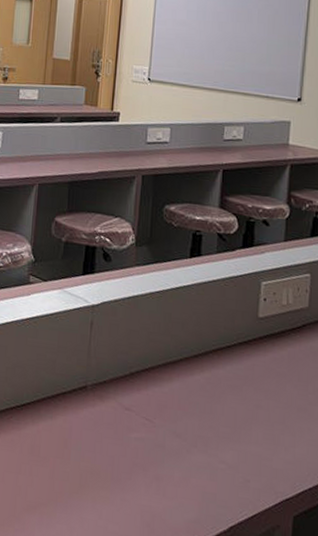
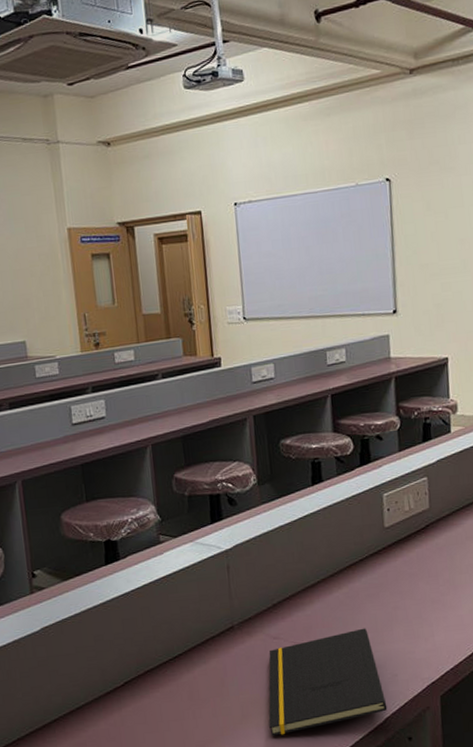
notepad: none [105,420,234,519] -> present [268,628,388,736]

